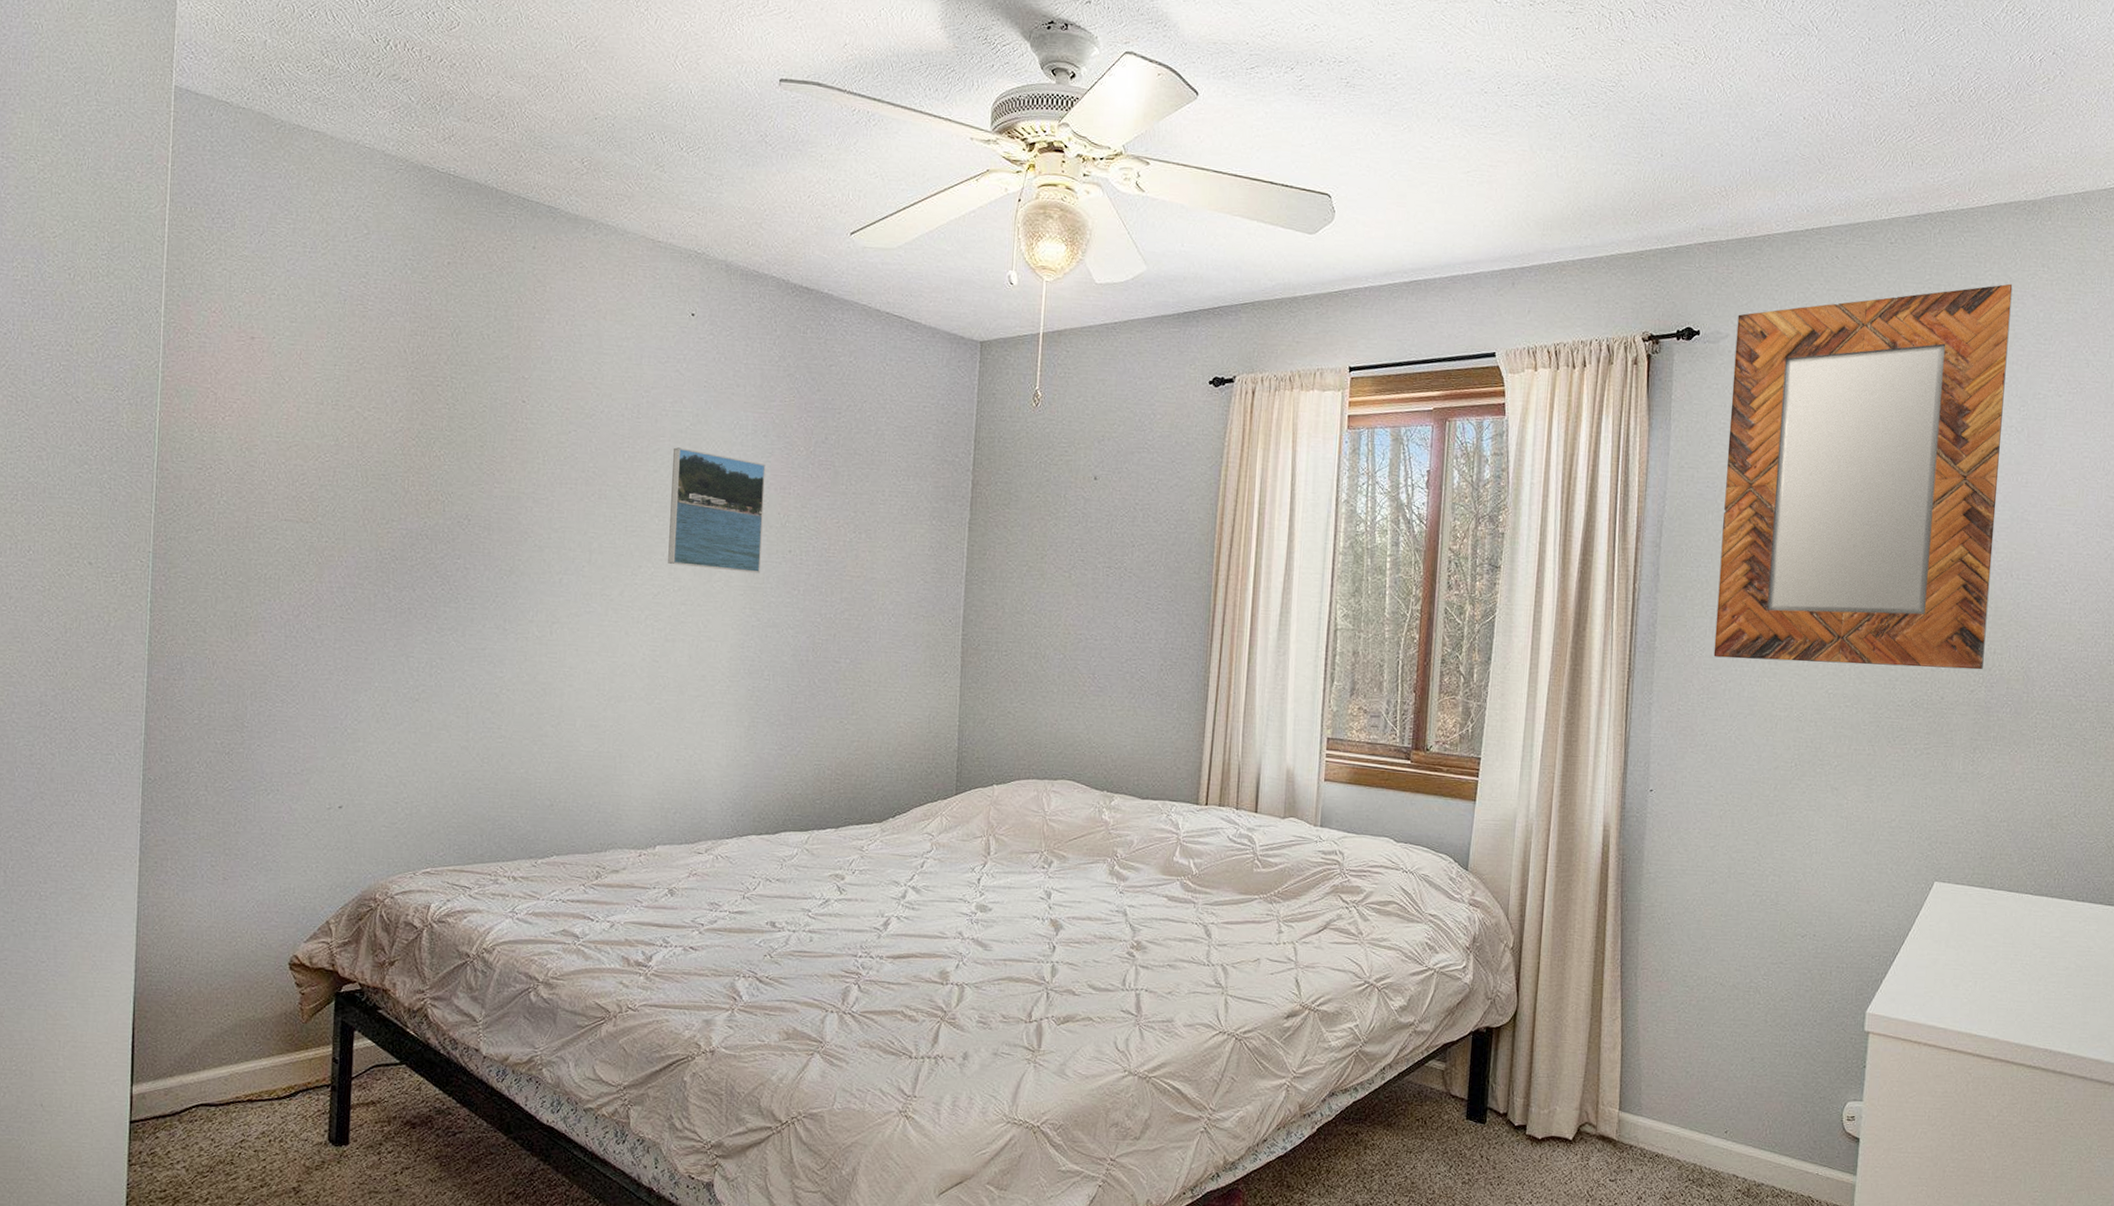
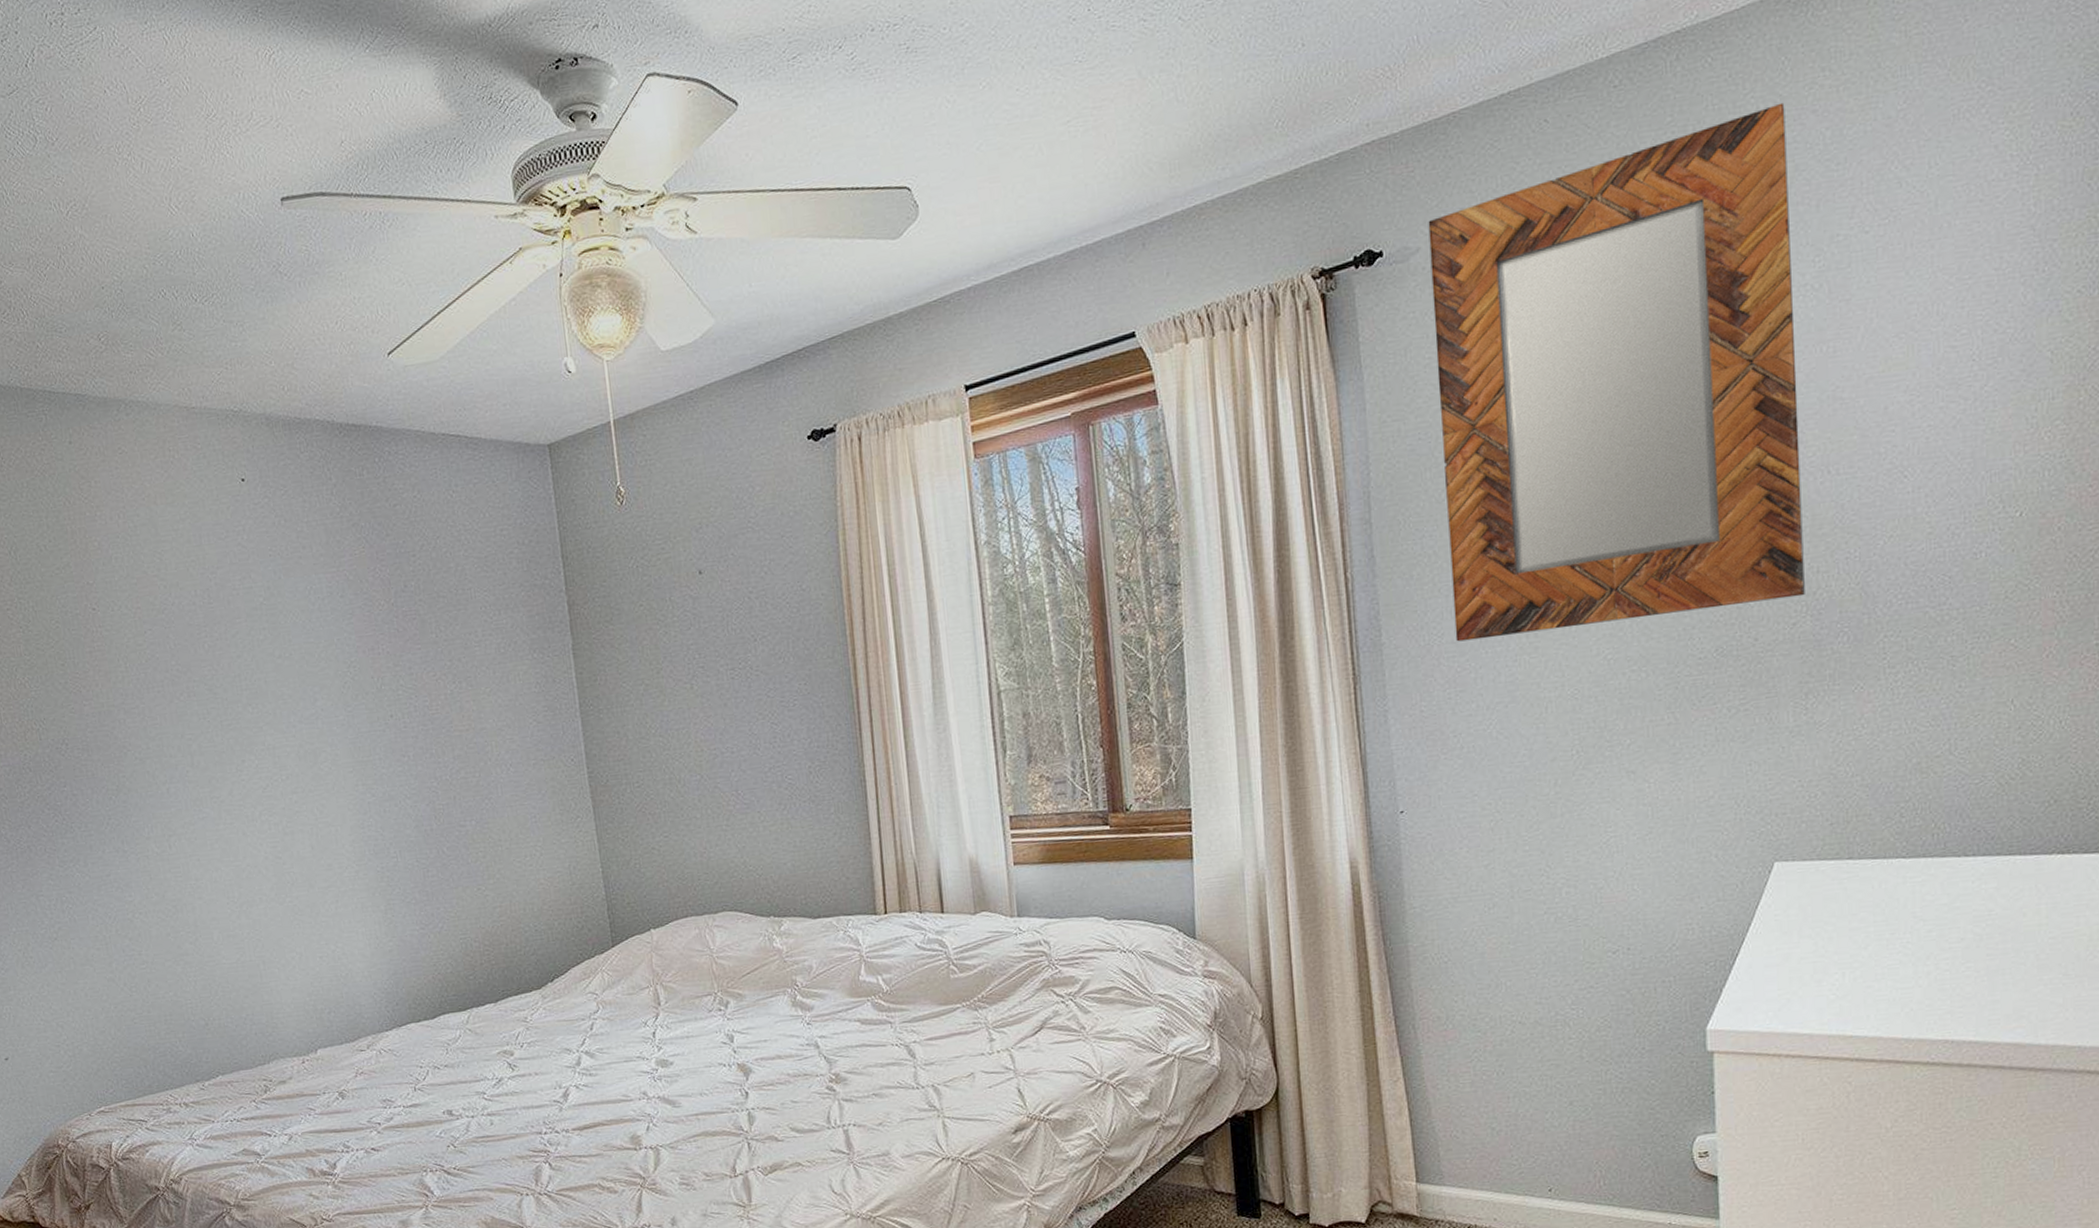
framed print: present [668,447,766,573] -> none [252,626,365,753]

